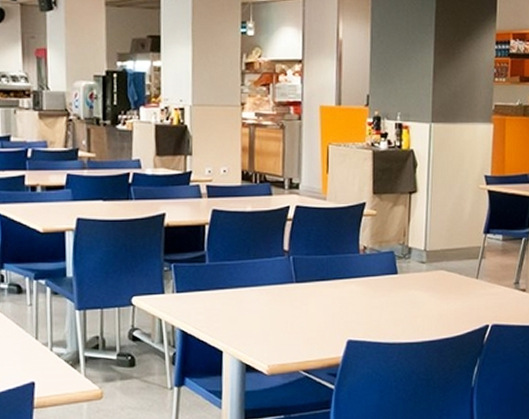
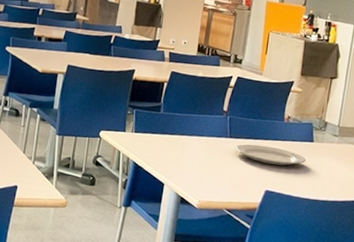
plate: none [304,286,391,308] -> present [235,144,306,166]

